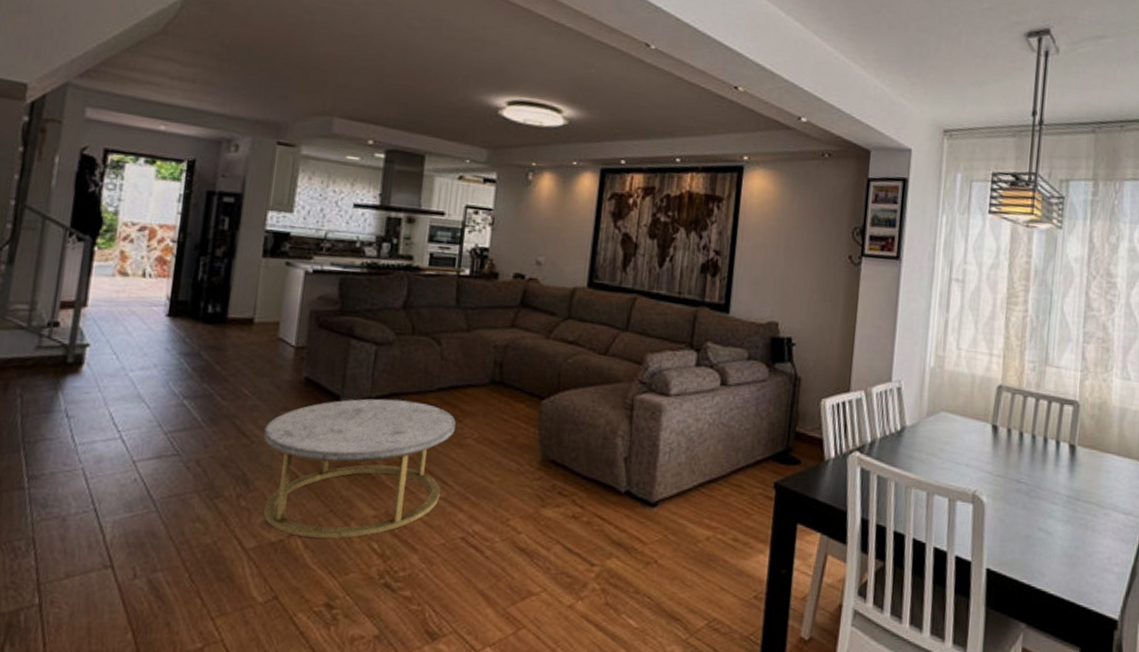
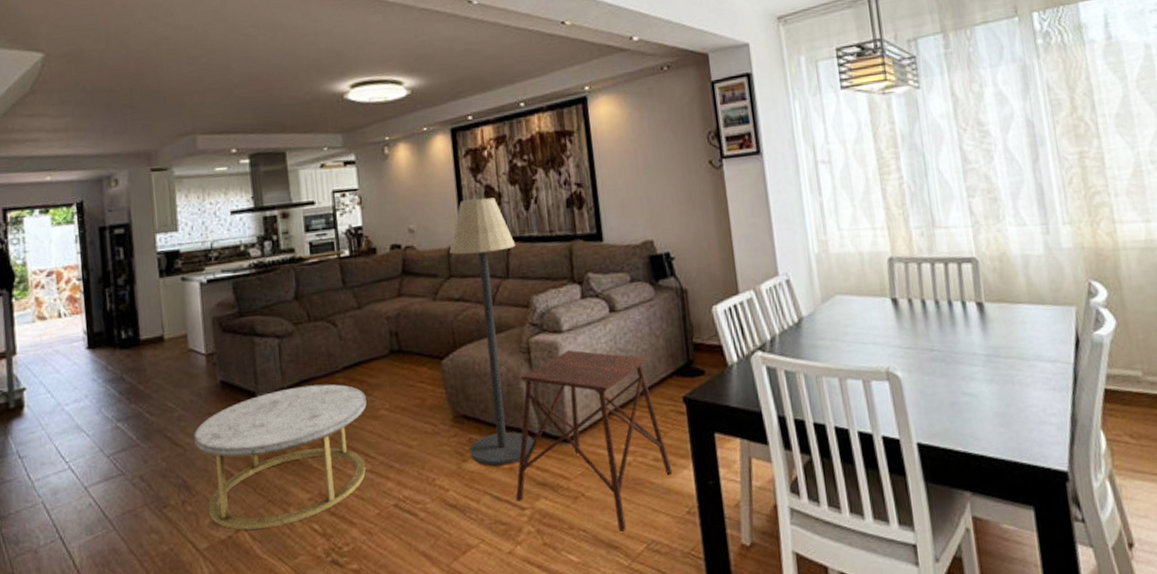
floor lamp: none [551,244,642,519] -> present [449,197,535,467]
side table: none [587,415,749,605] -> present [516,350,673,531]

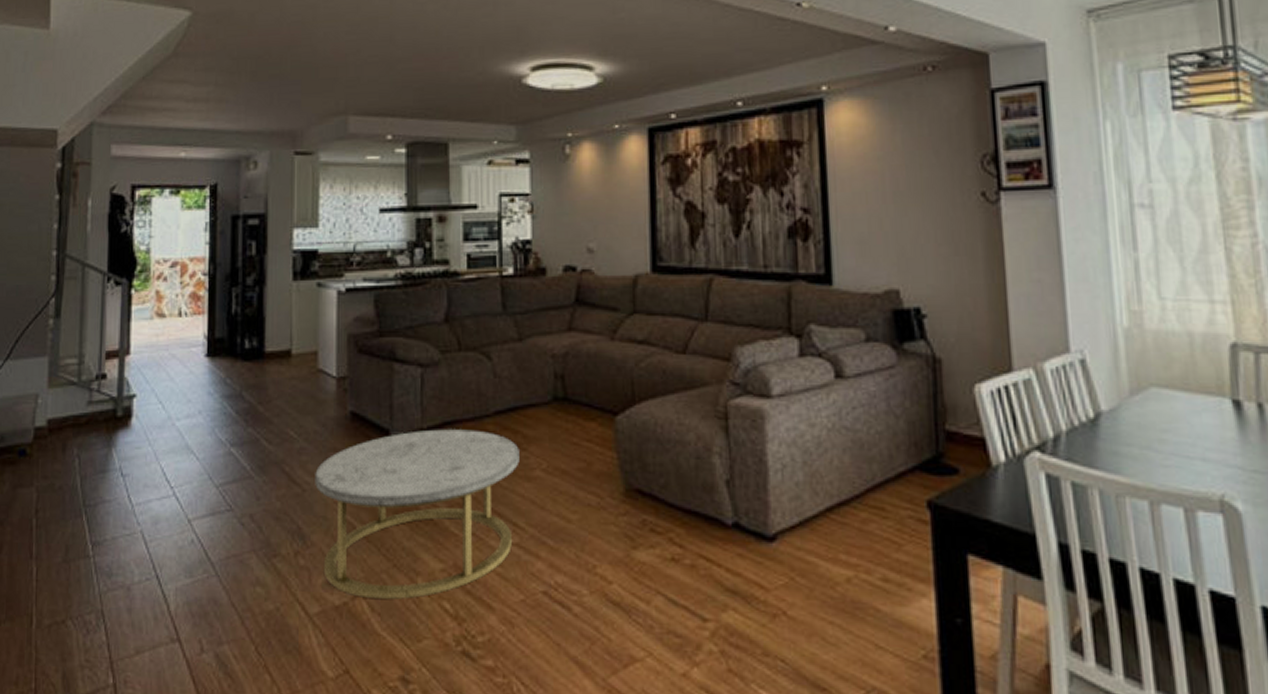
floor lamp: present [449,197,535,467] -> none [635,218,726,561]
side table: present [516,350,673,531] -> none [696,422,906,669]

